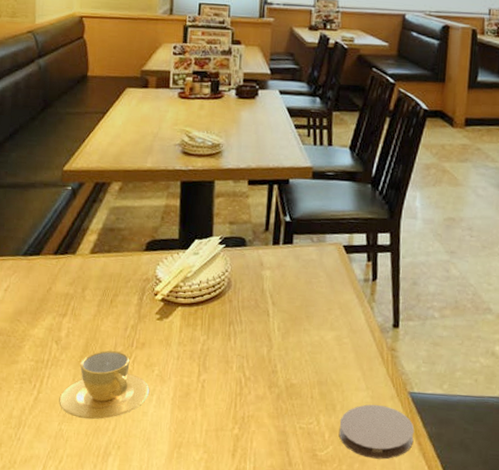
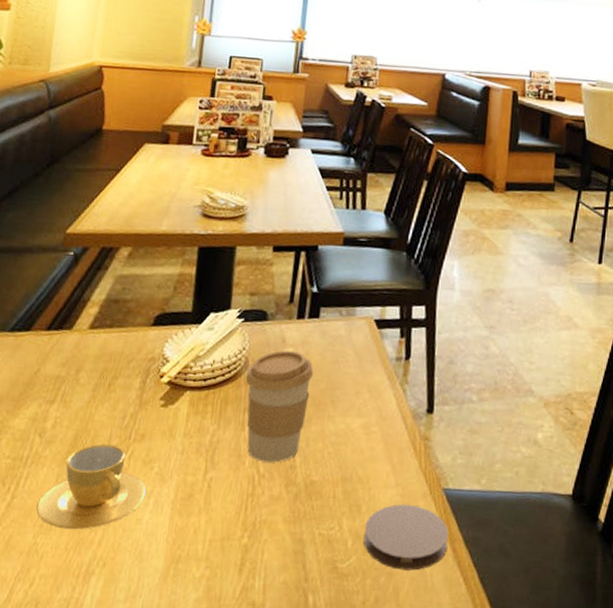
coffee cup: none [229,272,290,368] -> present [245,350,314,463]

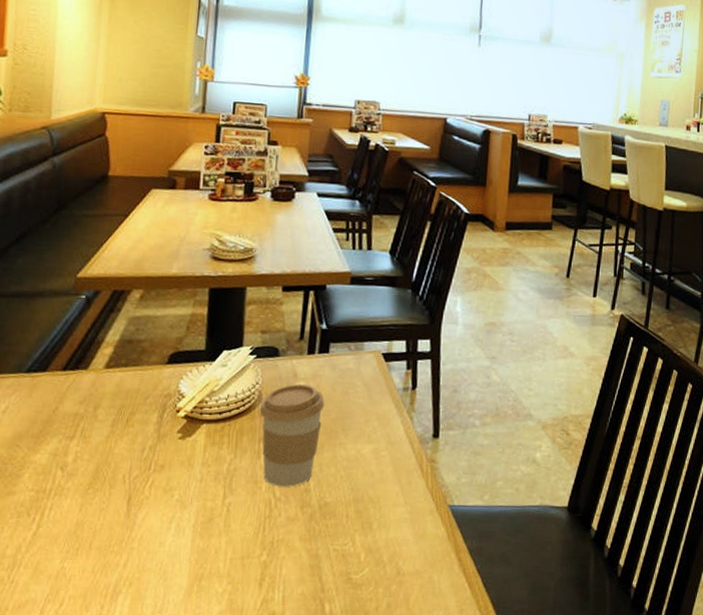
cup: present [36,443,147,530] -> none [62,474,168,554]
coaster: present [364,504,449,571] -> none [376,520,455,579]

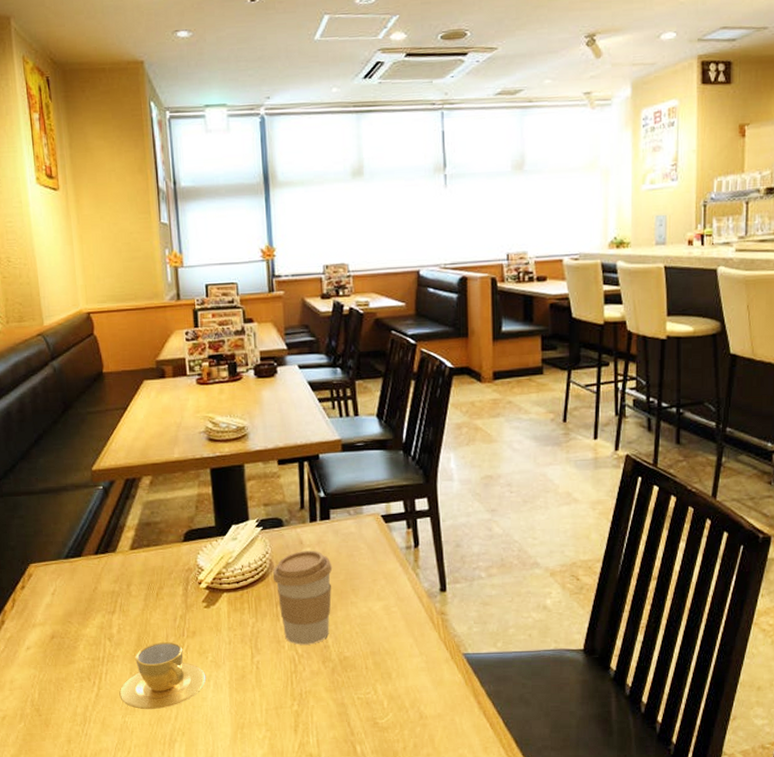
cup: none [62,474,168,554] -> present [119,641,206,710]

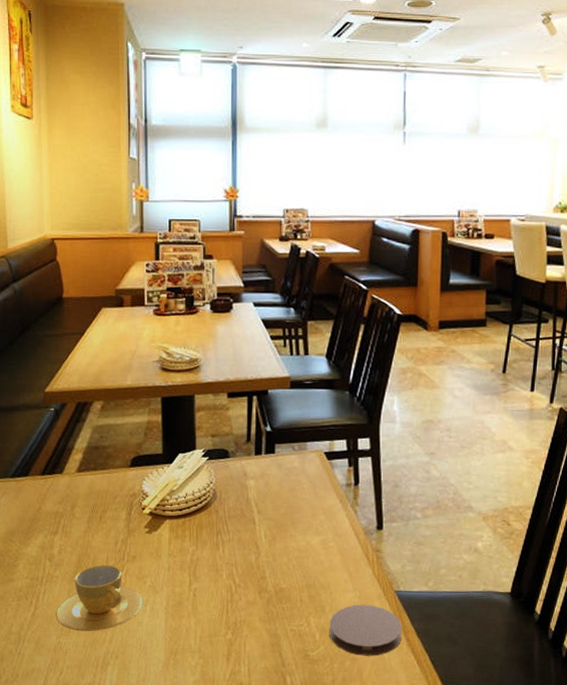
coffee cup: present [272,551,333,645] -> none [215,483,274,575]
coaster: none [397,668,473,721] -> present [329,604,402,656]

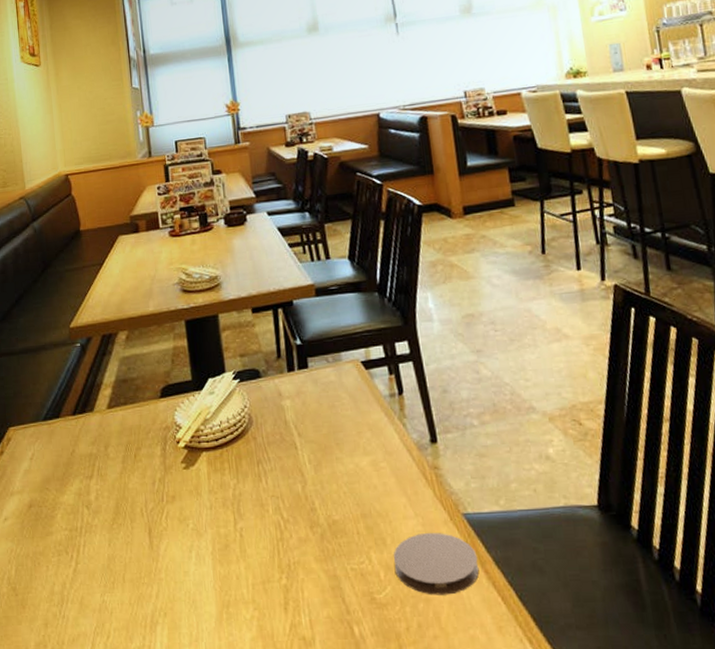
cup: present [56,564,143,632] -> none [98,507,188,587]

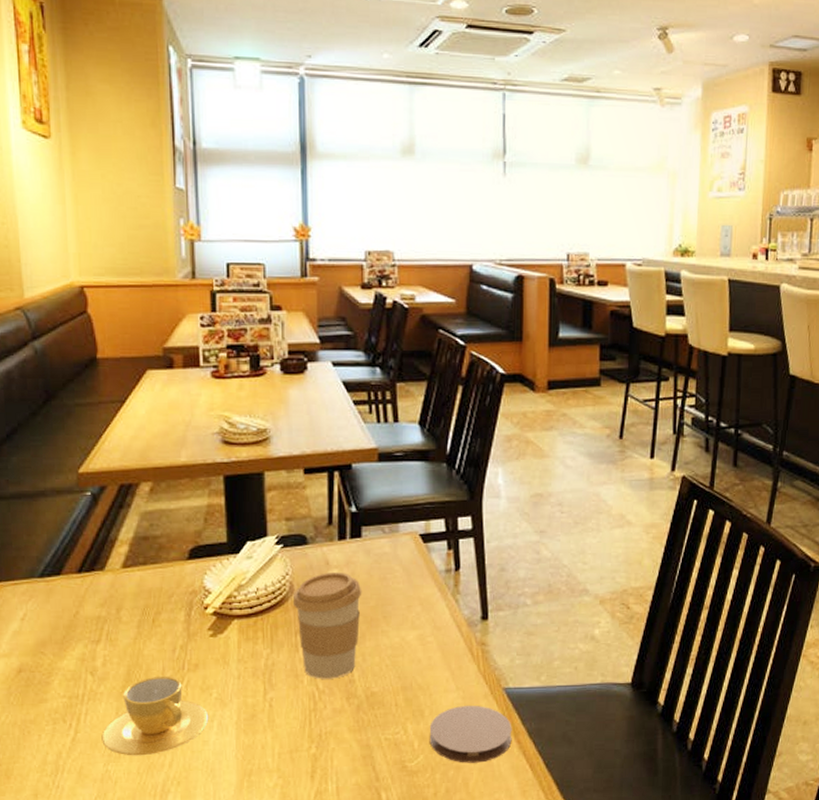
cup: none [98,507,188,587] -> present [101,675,209,756]
coffee cup: none [252,402,316,508] -> present [292,572,362,679]

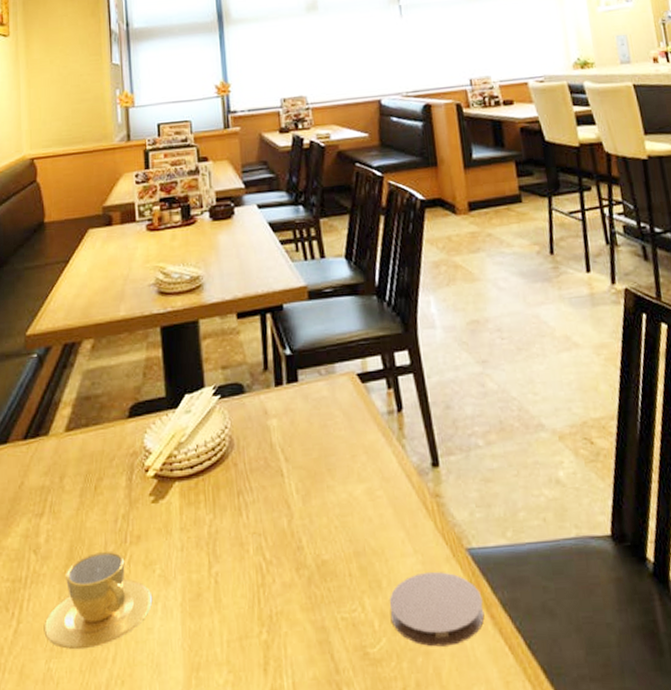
coffee cup: present [292,572,362,679] -> none [233,422,304,547]

